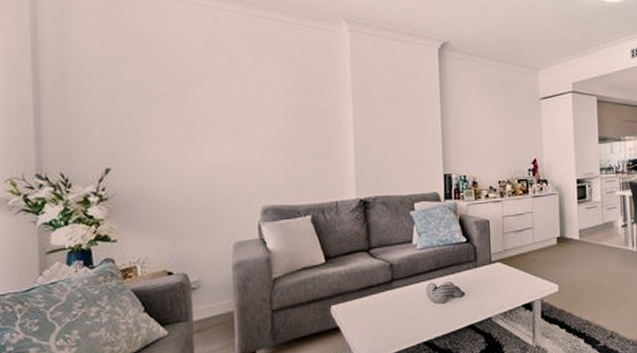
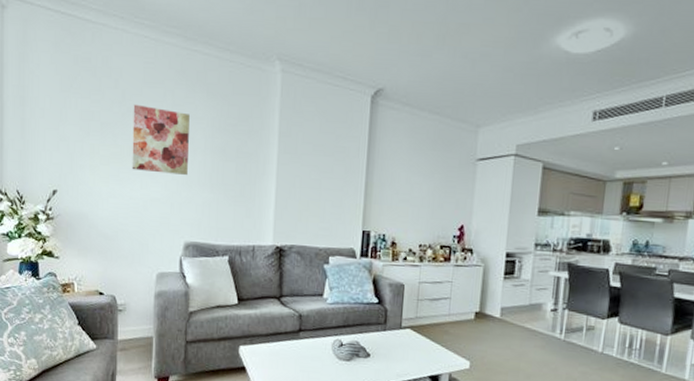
wall art: none [195,72,260,139] -> present [132,104,190,175]

